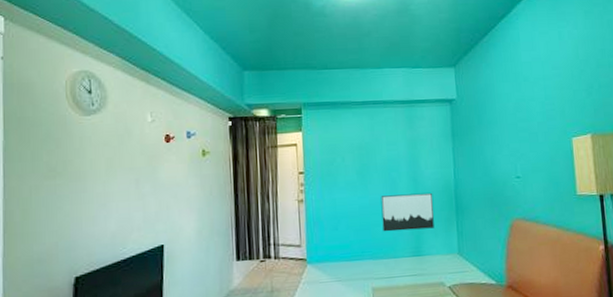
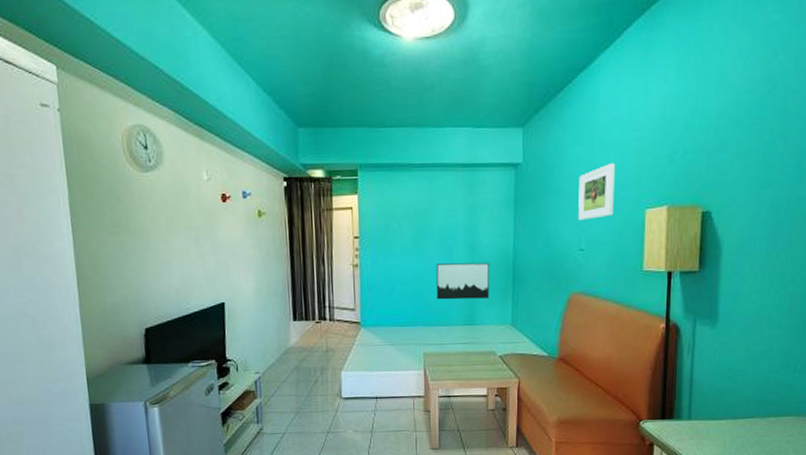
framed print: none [509,97,544,150] -> present [578,164,615,221]

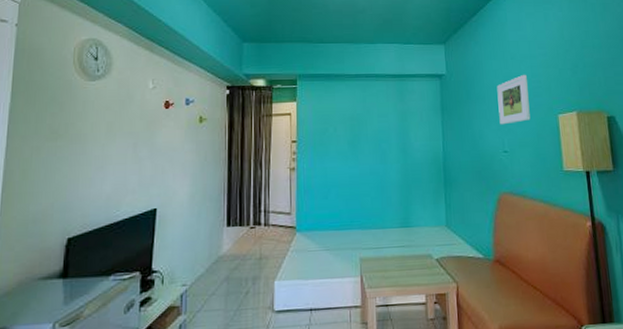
wall art: present [436,262,490,300] -> none [370,164,423,202]

